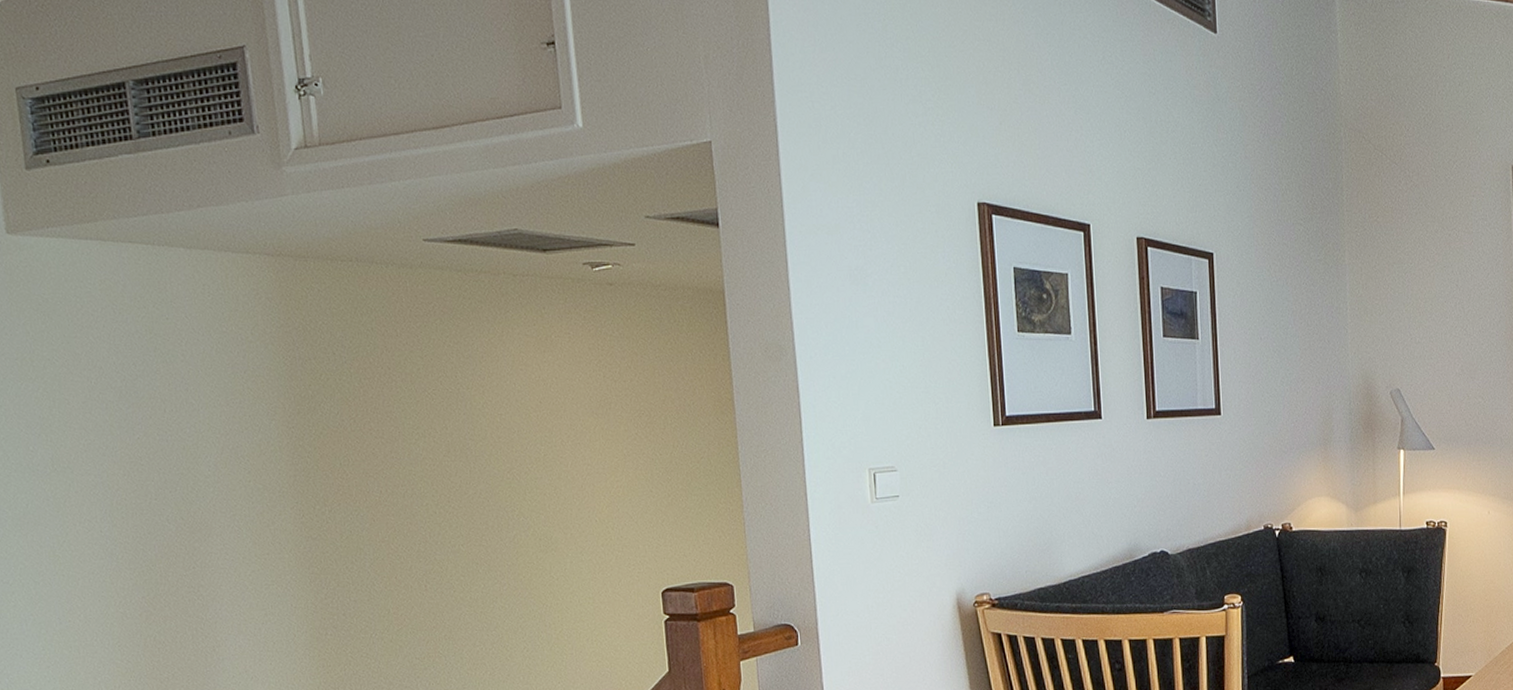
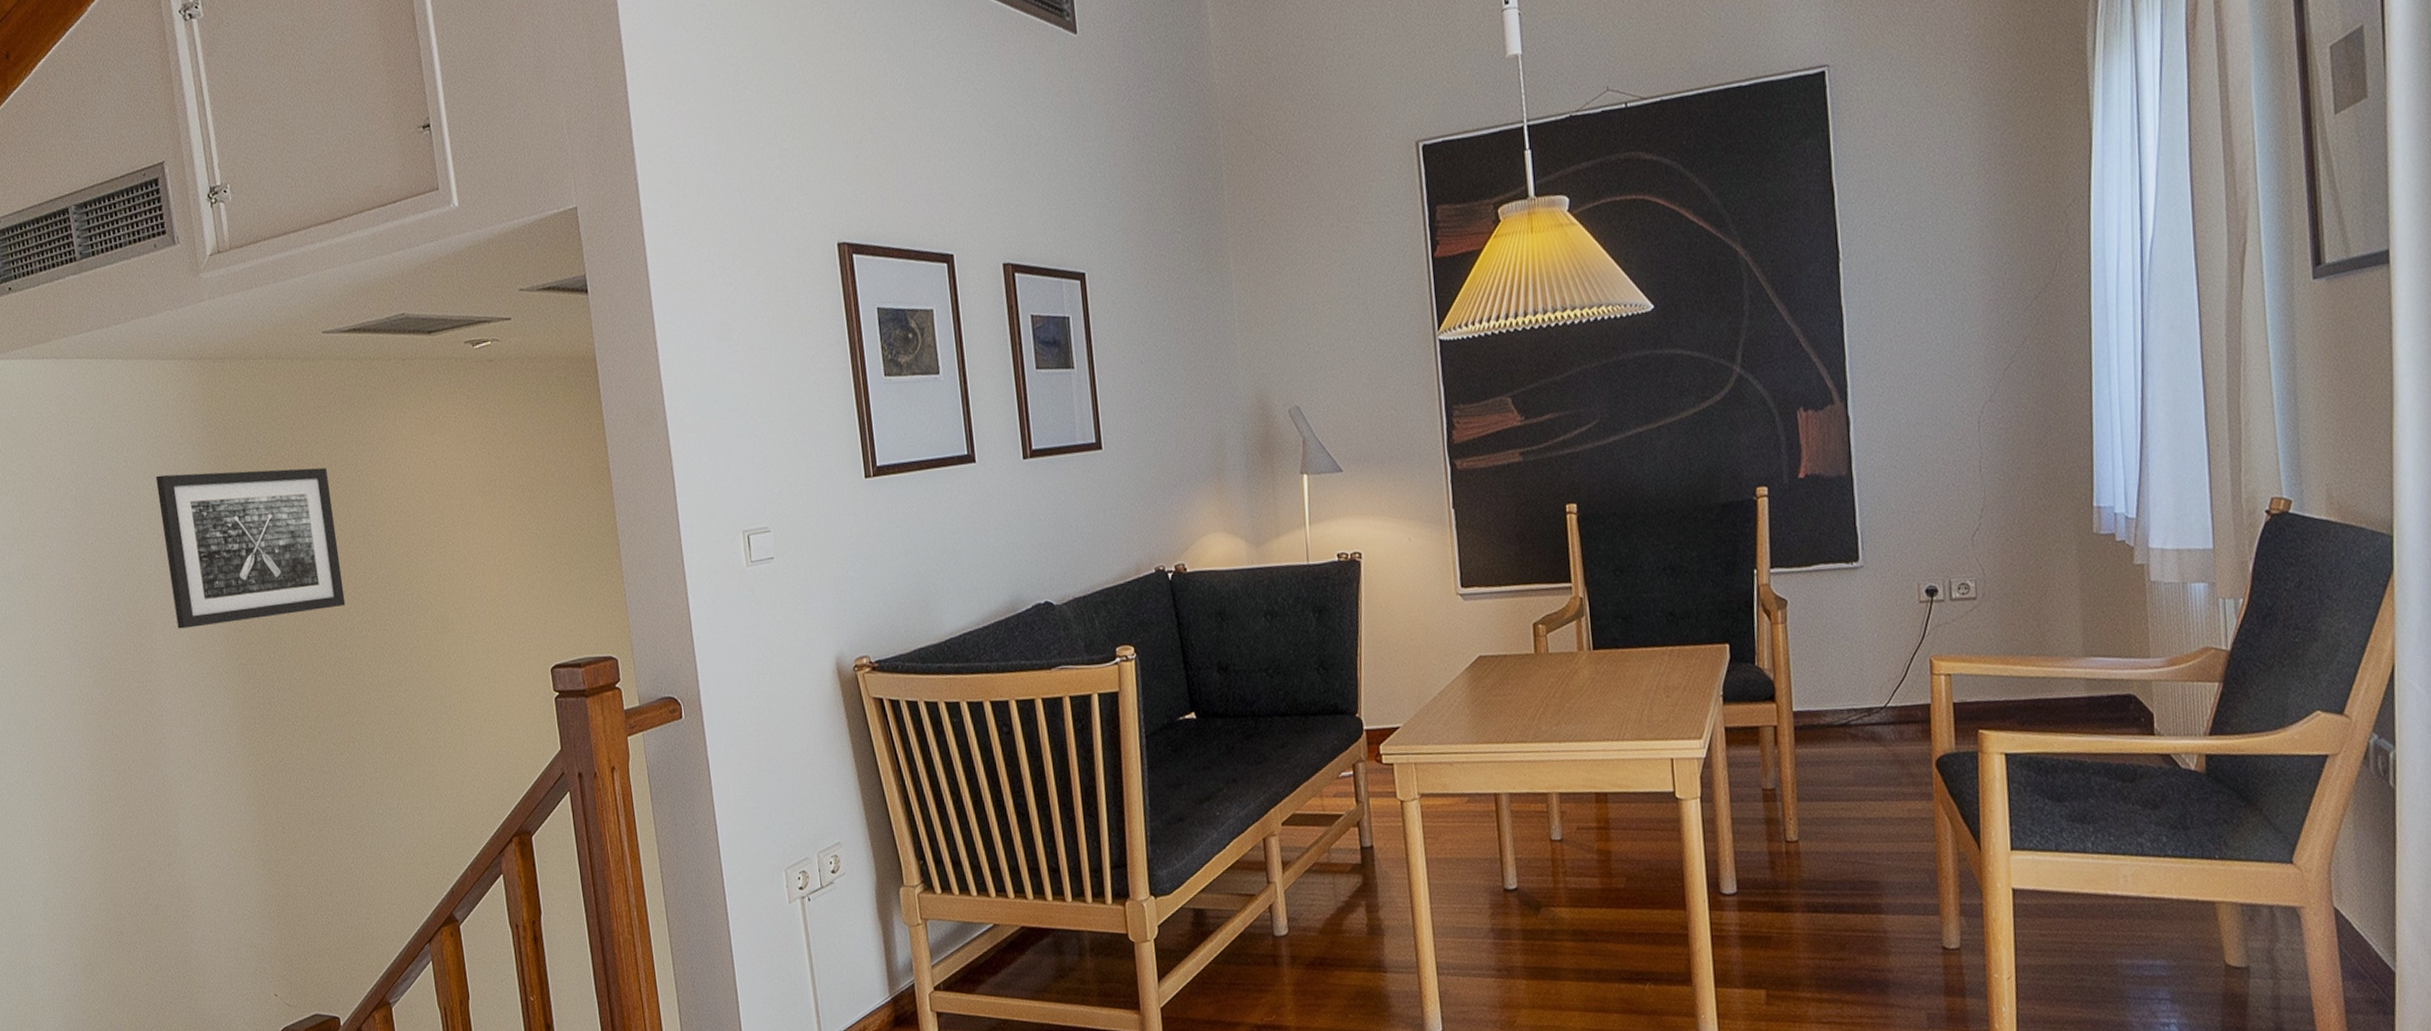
wall art: none [219,372,437,534] -> present [155,467,346,629]

